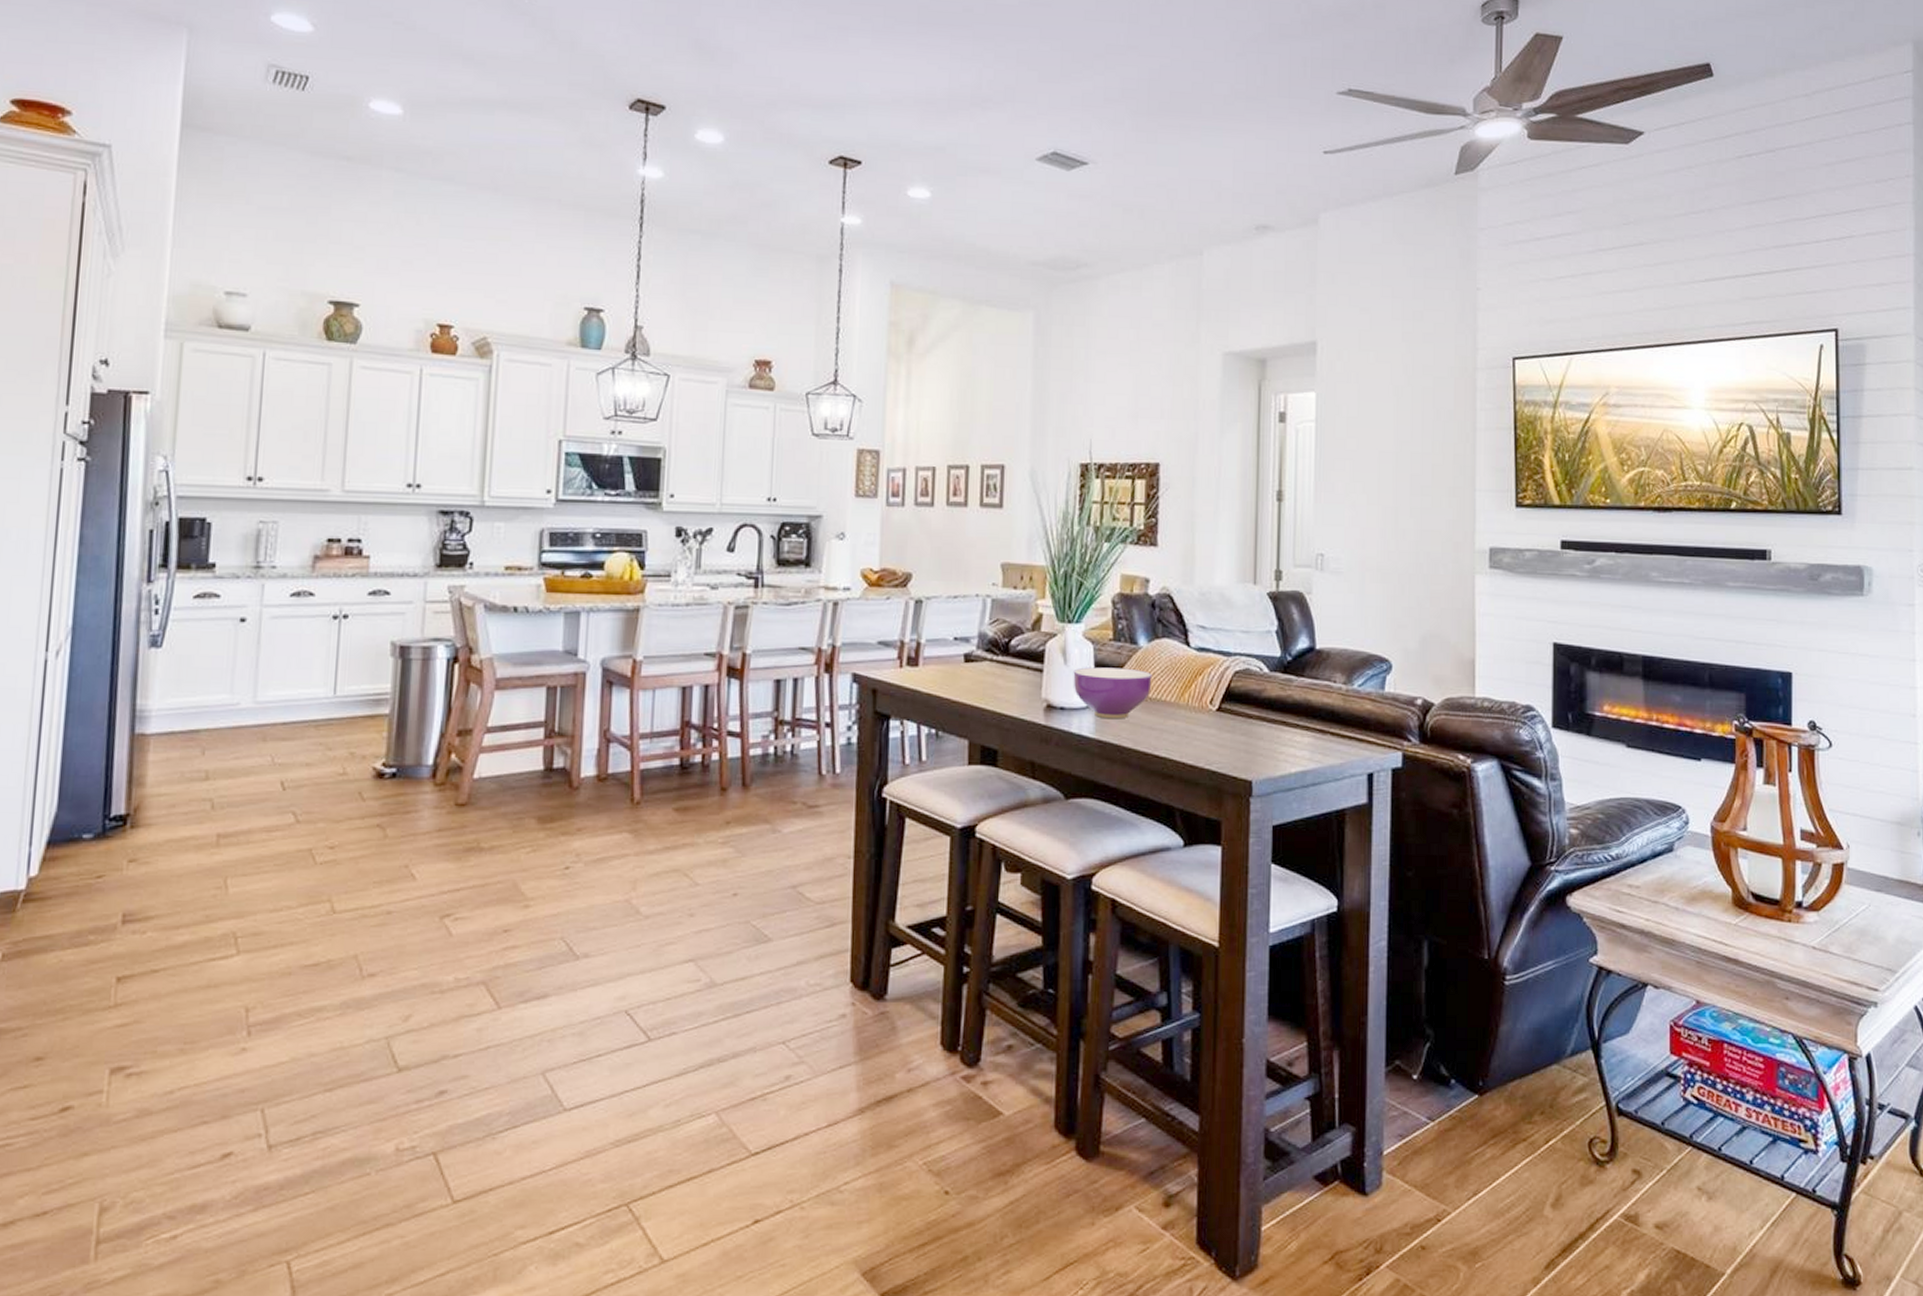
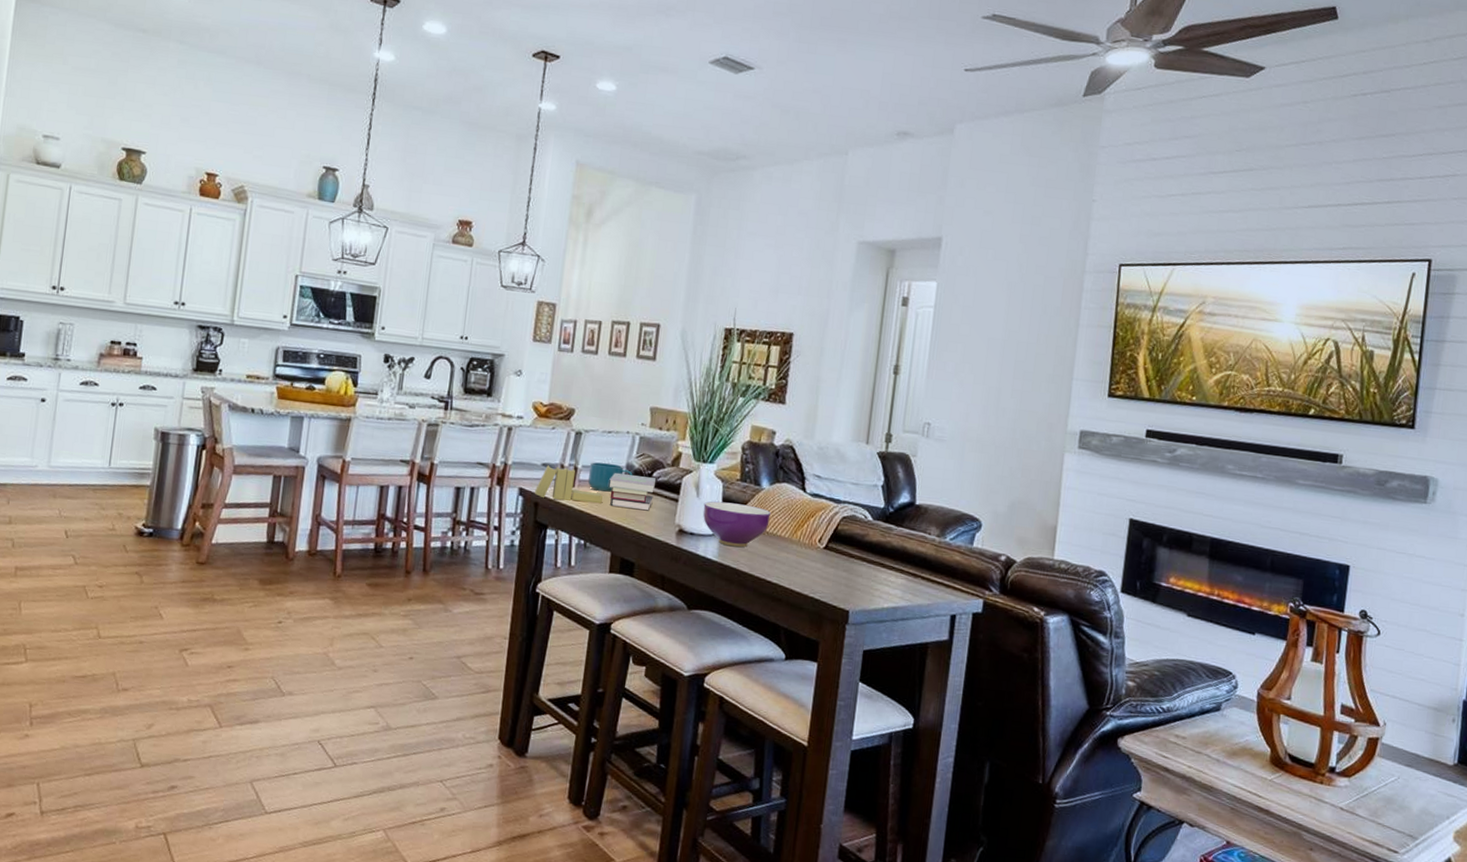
books: none [870,643,953,684] -> present [534,465,603,504]
cup: none [933,633,987,669] -> present [587,462,633,493]
books: none [959,645,1014,687] -> present [608,473,656,511]

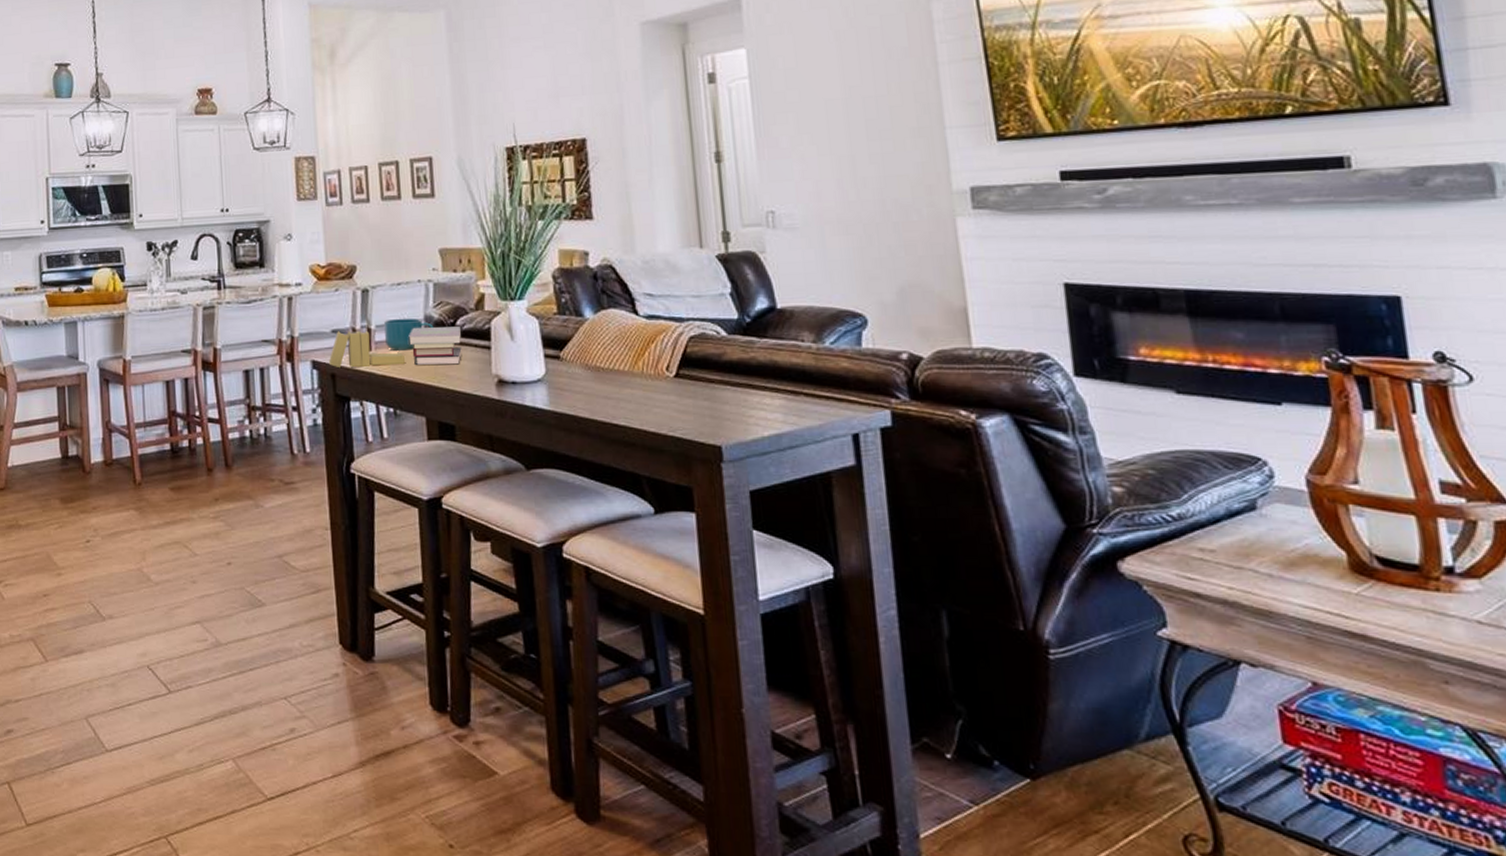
bowl: present [702,501,771,548] -> none [521,340,603,391]

